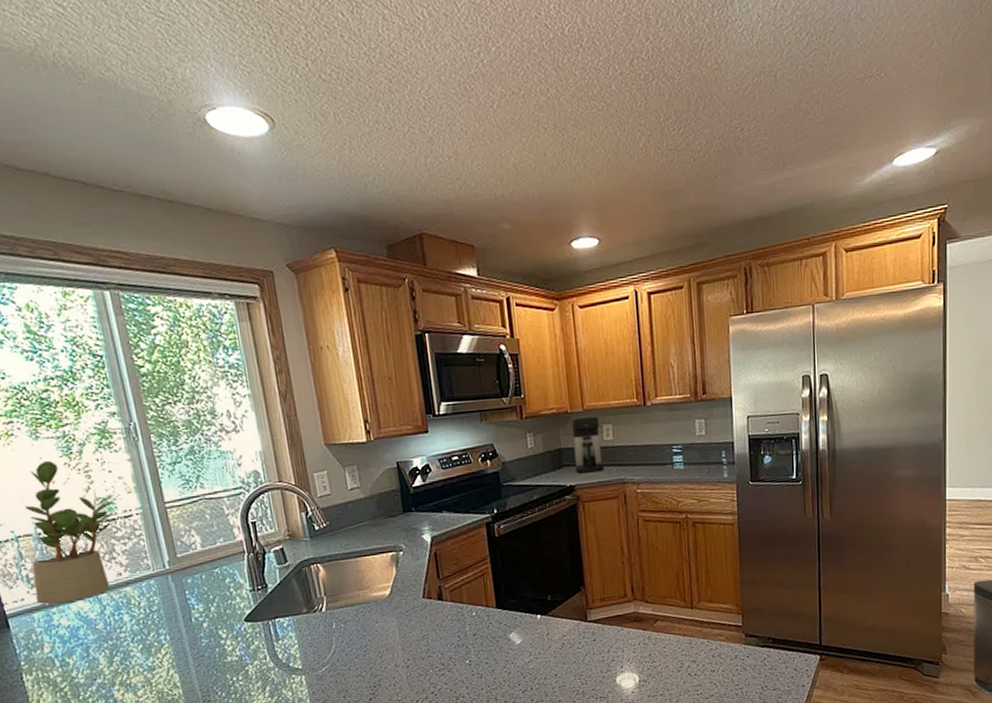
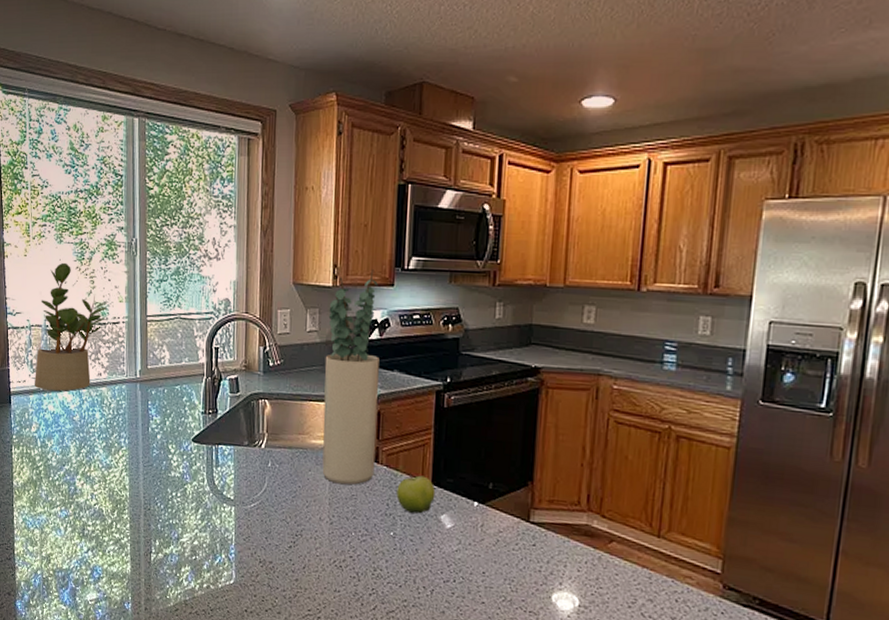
vase: none [366,420,441,629] -> present [322,269,380,485]
fruit: none [465,602,502,639] -> present [396,474,436,514]
coffee maker: present [572,415,605,474] -> none [544,291,581,358]

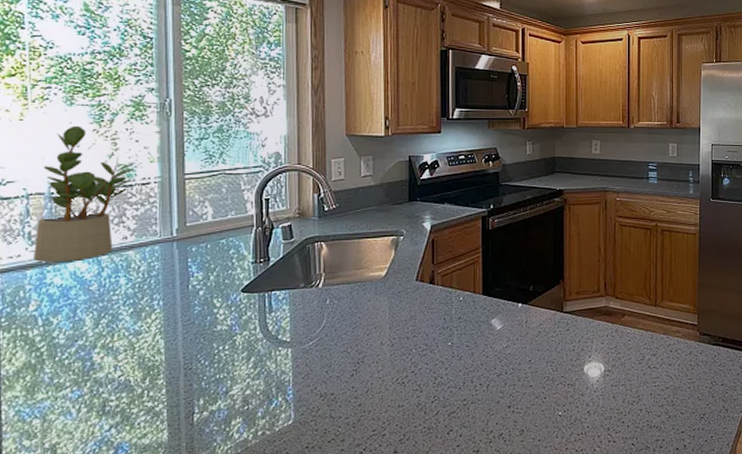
vase: present [322,269,380,485] -> none [380,120,432,309]
fruit: present [396,474,436,514] -> none [452,289,486,322]

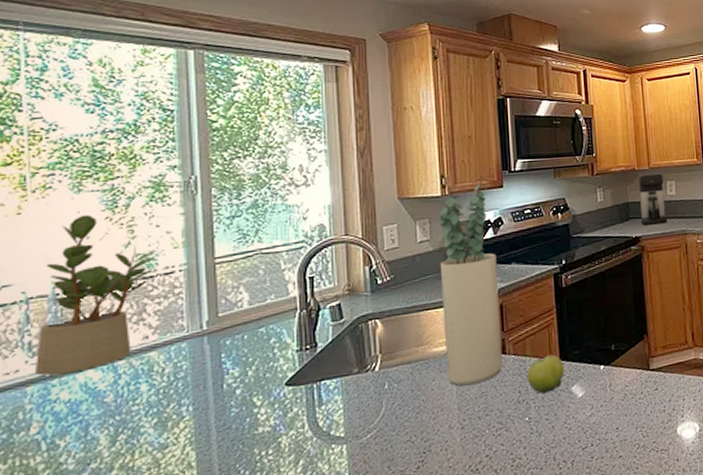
vase: none [380,120,432,309] -> present [439,175,503,386]
fruit: none [452,289,486,322] -> present [527,354,565,393]
coffee maker: none [565,131,590,180] -> present [639,172,668,226]

